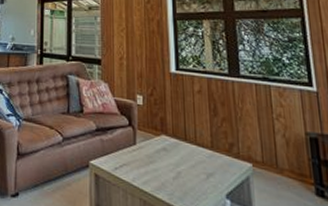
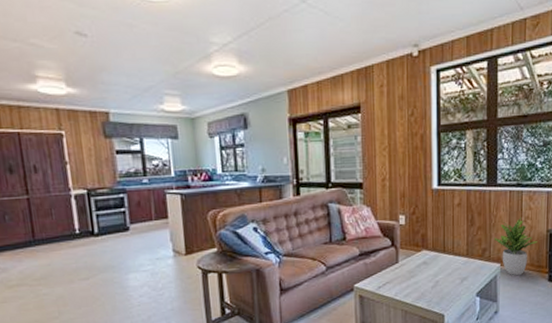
potted plant: none [241,114,295,182] -> present [494,217,537,276]

